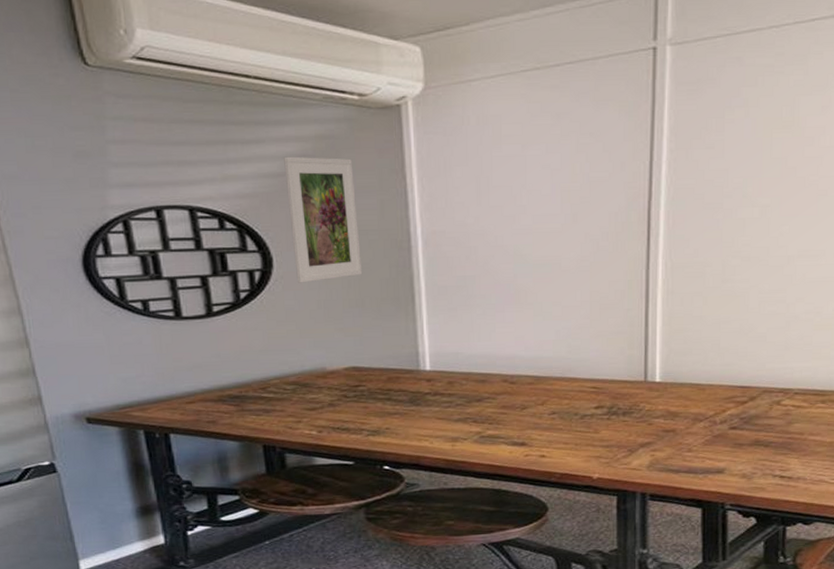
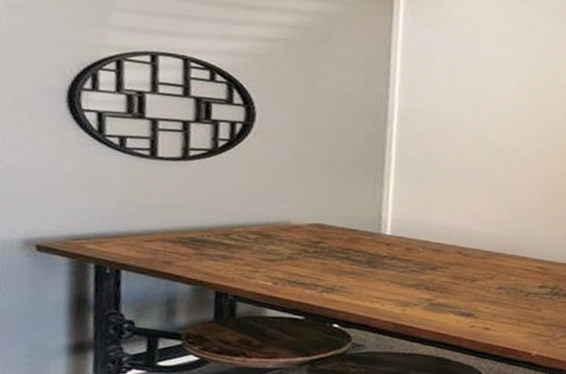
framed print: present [284,156,363,283] -> none [276,25,344,140]

